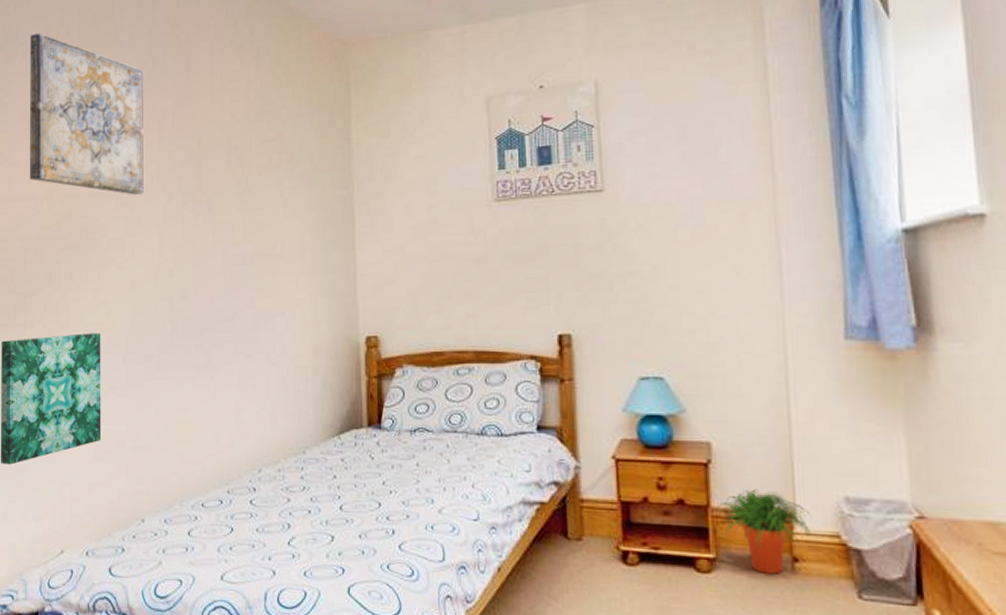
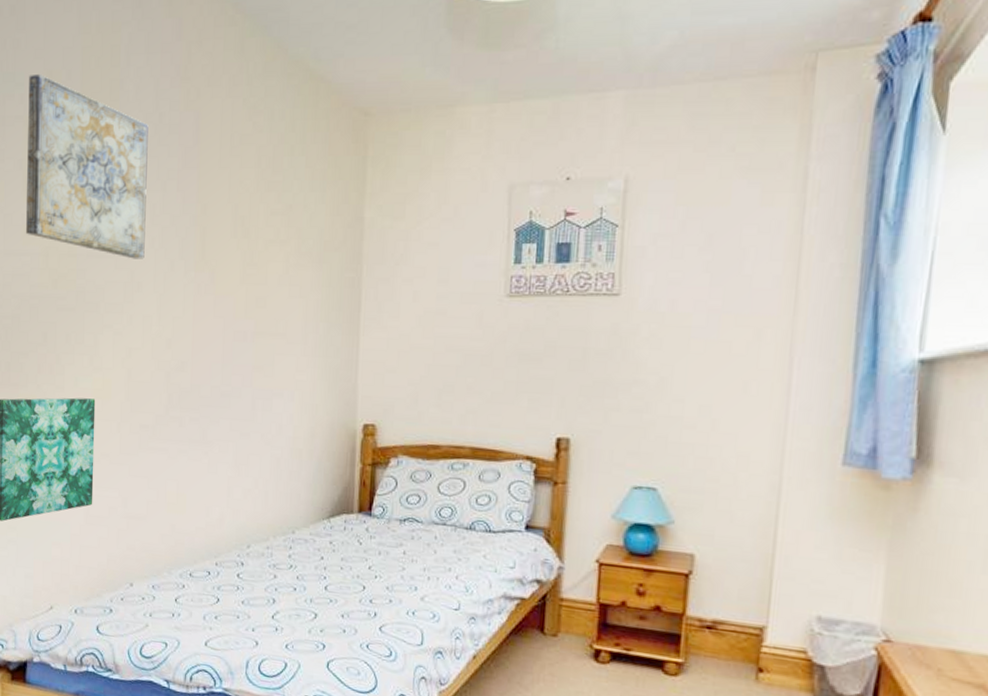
potted plant: present [717,489,813,574] -> none [692,602,783,682]

